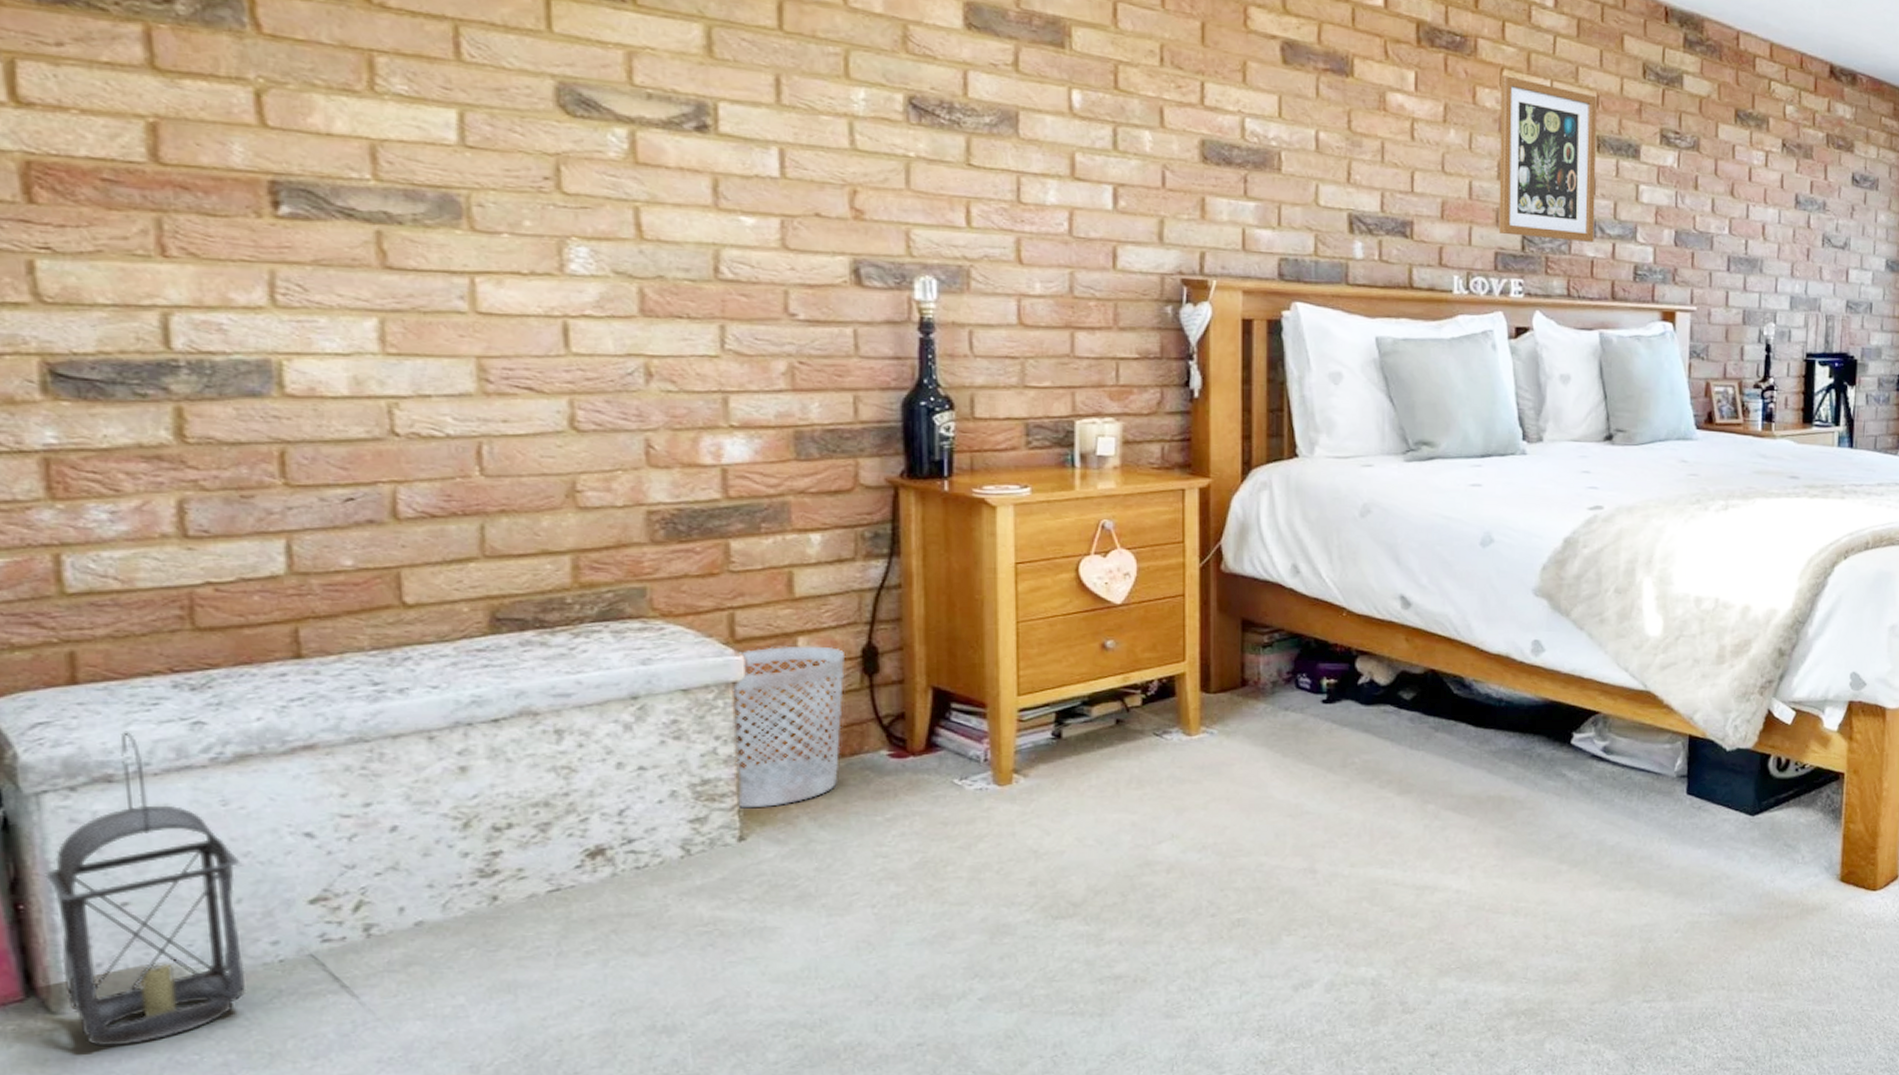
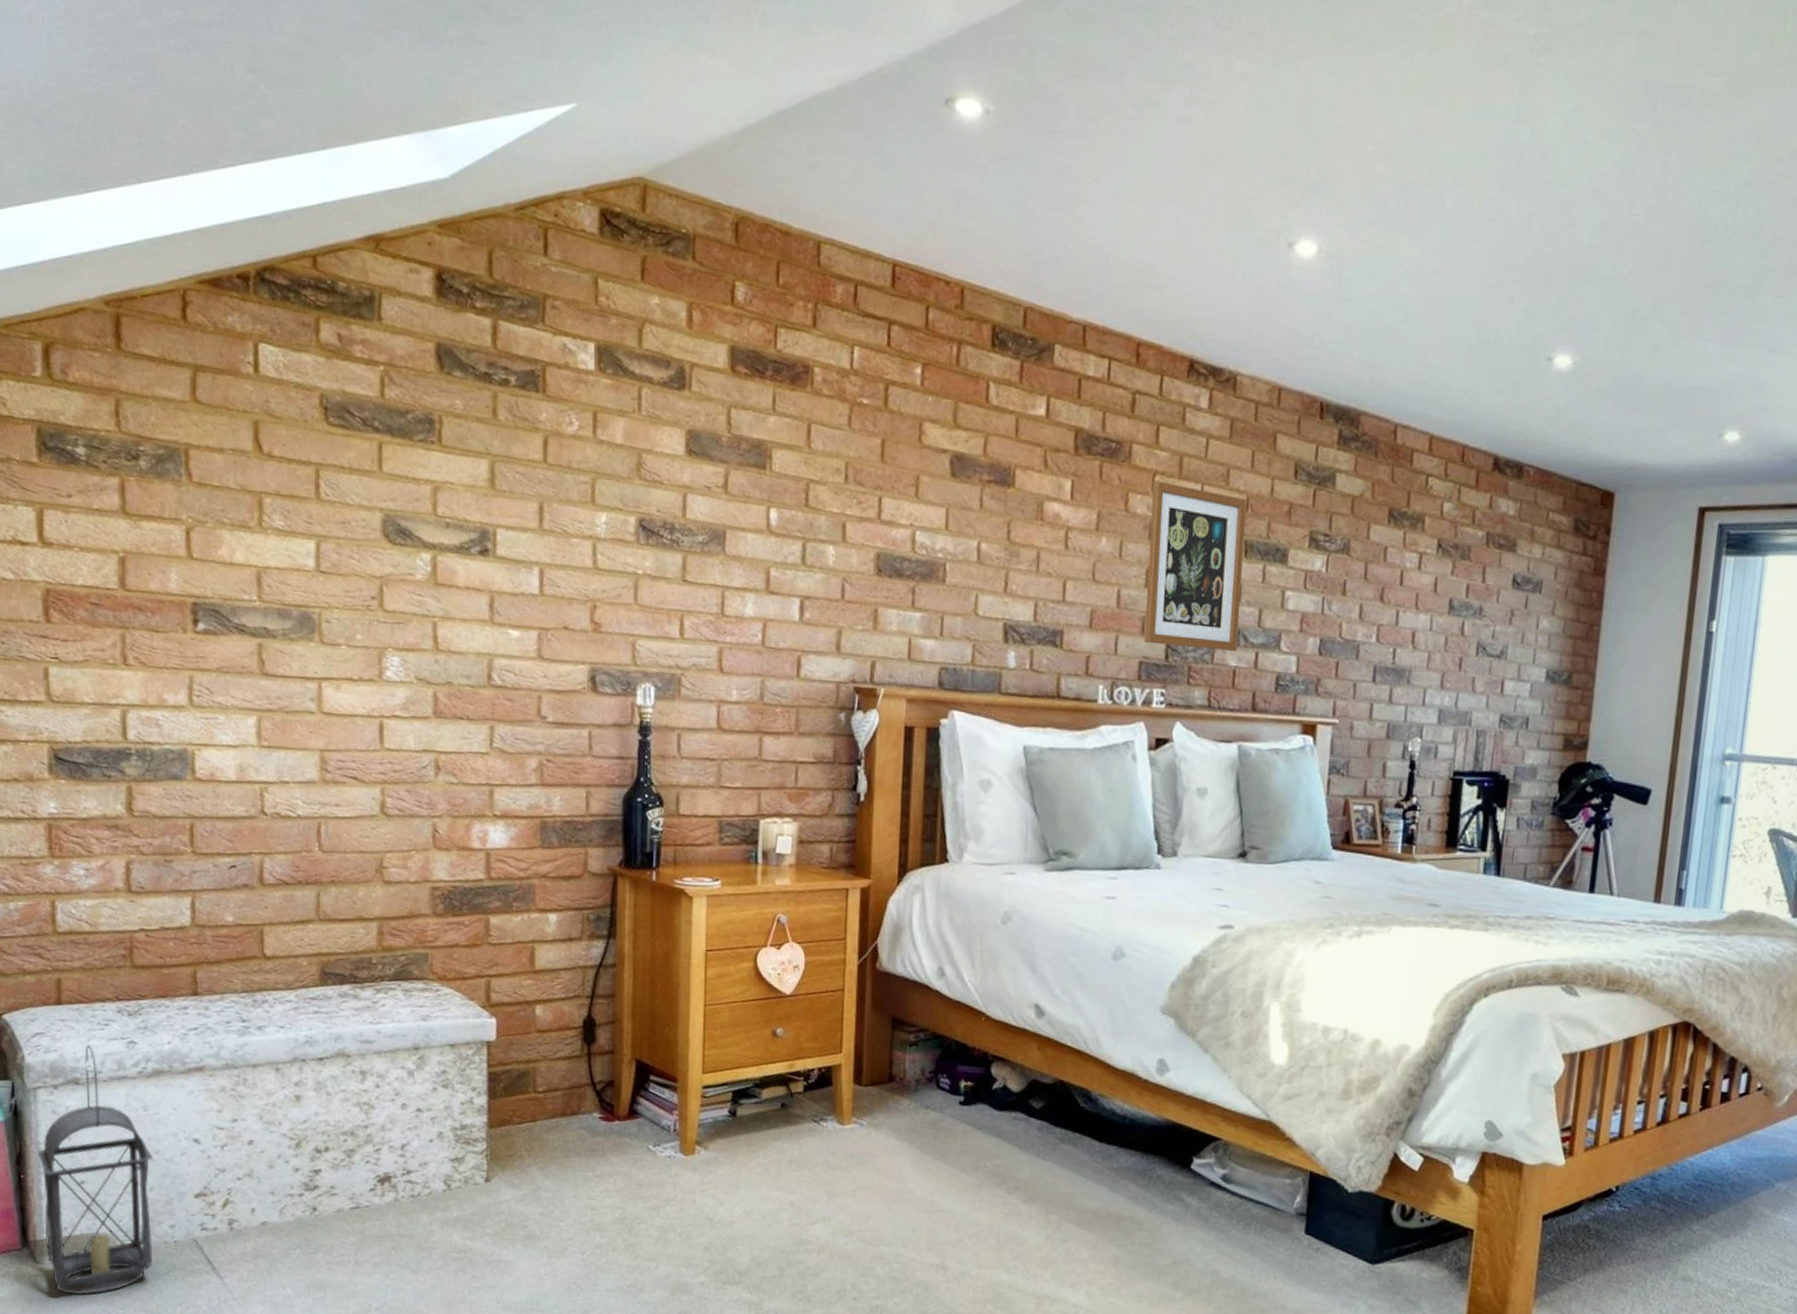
wastebasket: present [730,645,846,809] -> none [484,1012,571,1154]

